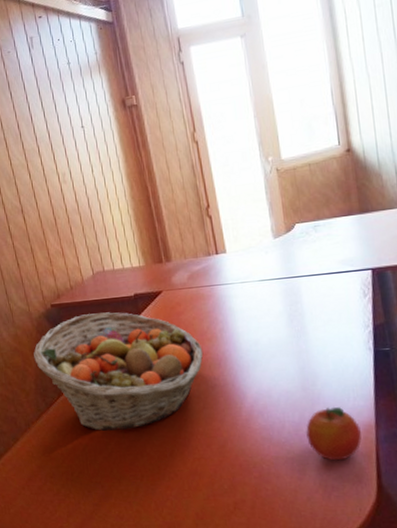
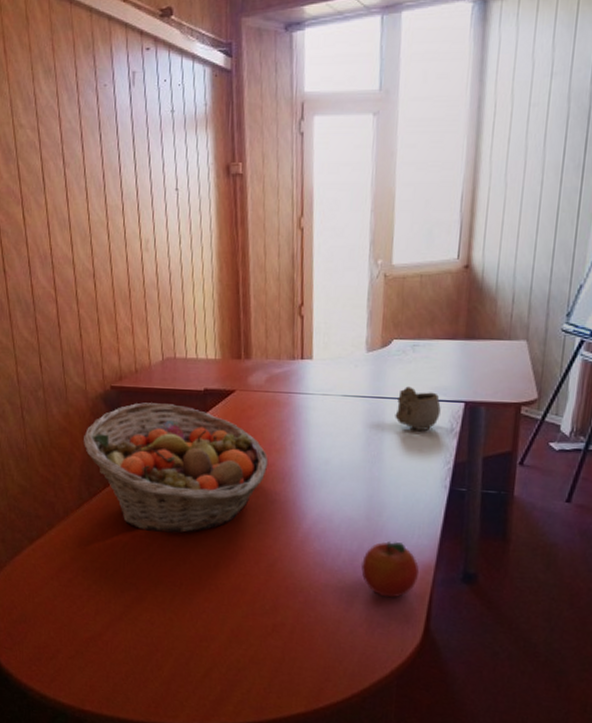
mug: none [310,263,352,301] -> present [395,386,441,431]

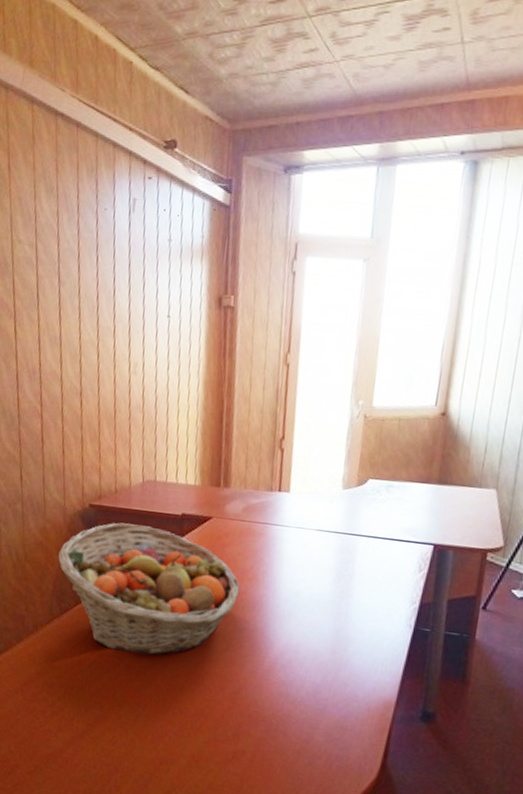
fruit: present [361,542,420,598] -> none [323,676,380,732]
mug: present [395,386,441,431] -> none [365,525,411,570]

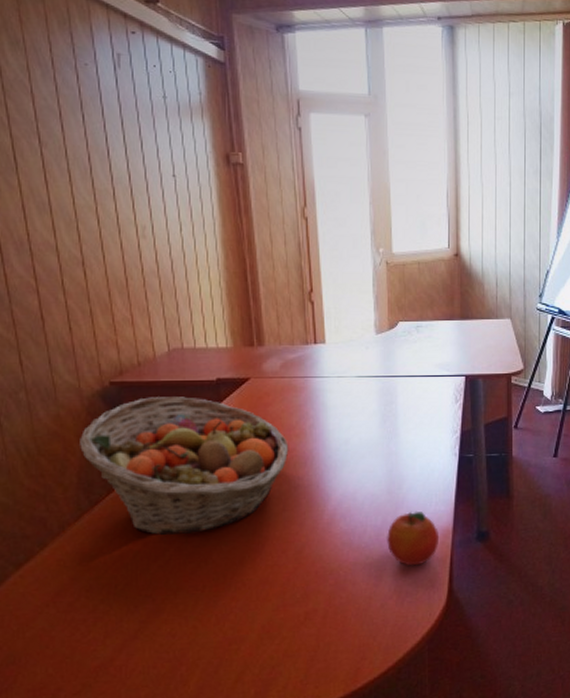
fruit: none [323,676,380,732] -> present [387,512,440,566]

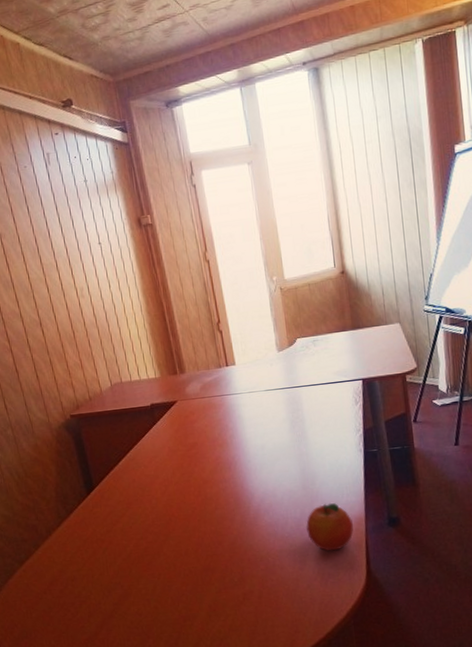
fruit basket: present [80,397,289,535] -> none [53,421,215,534]

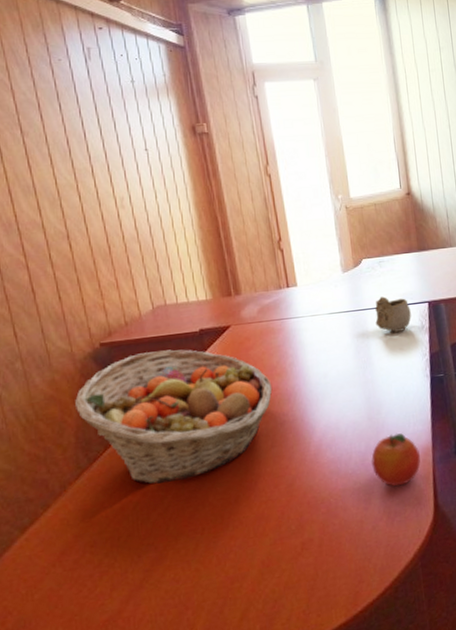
fruit basket: none [53,421,215,534] -> present [75,349,273,484]
mug: none [309,374,345,409] -> present [375,296,411,332]

